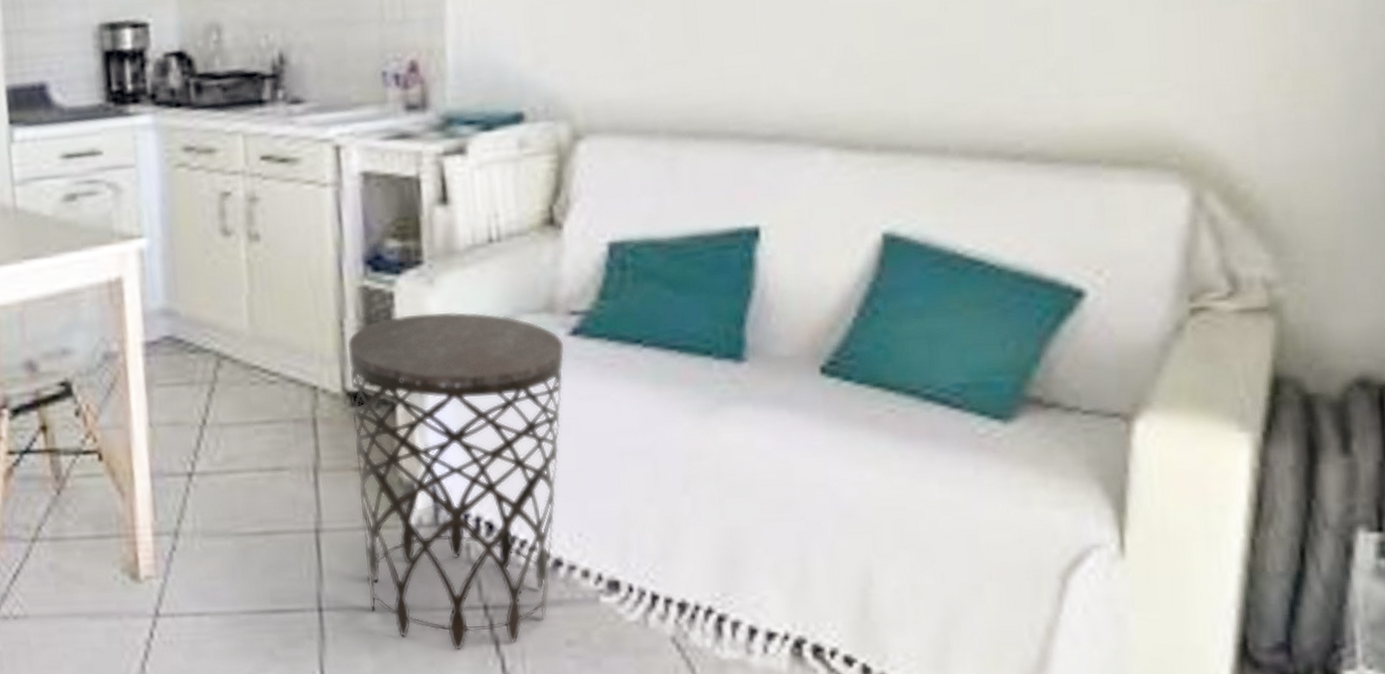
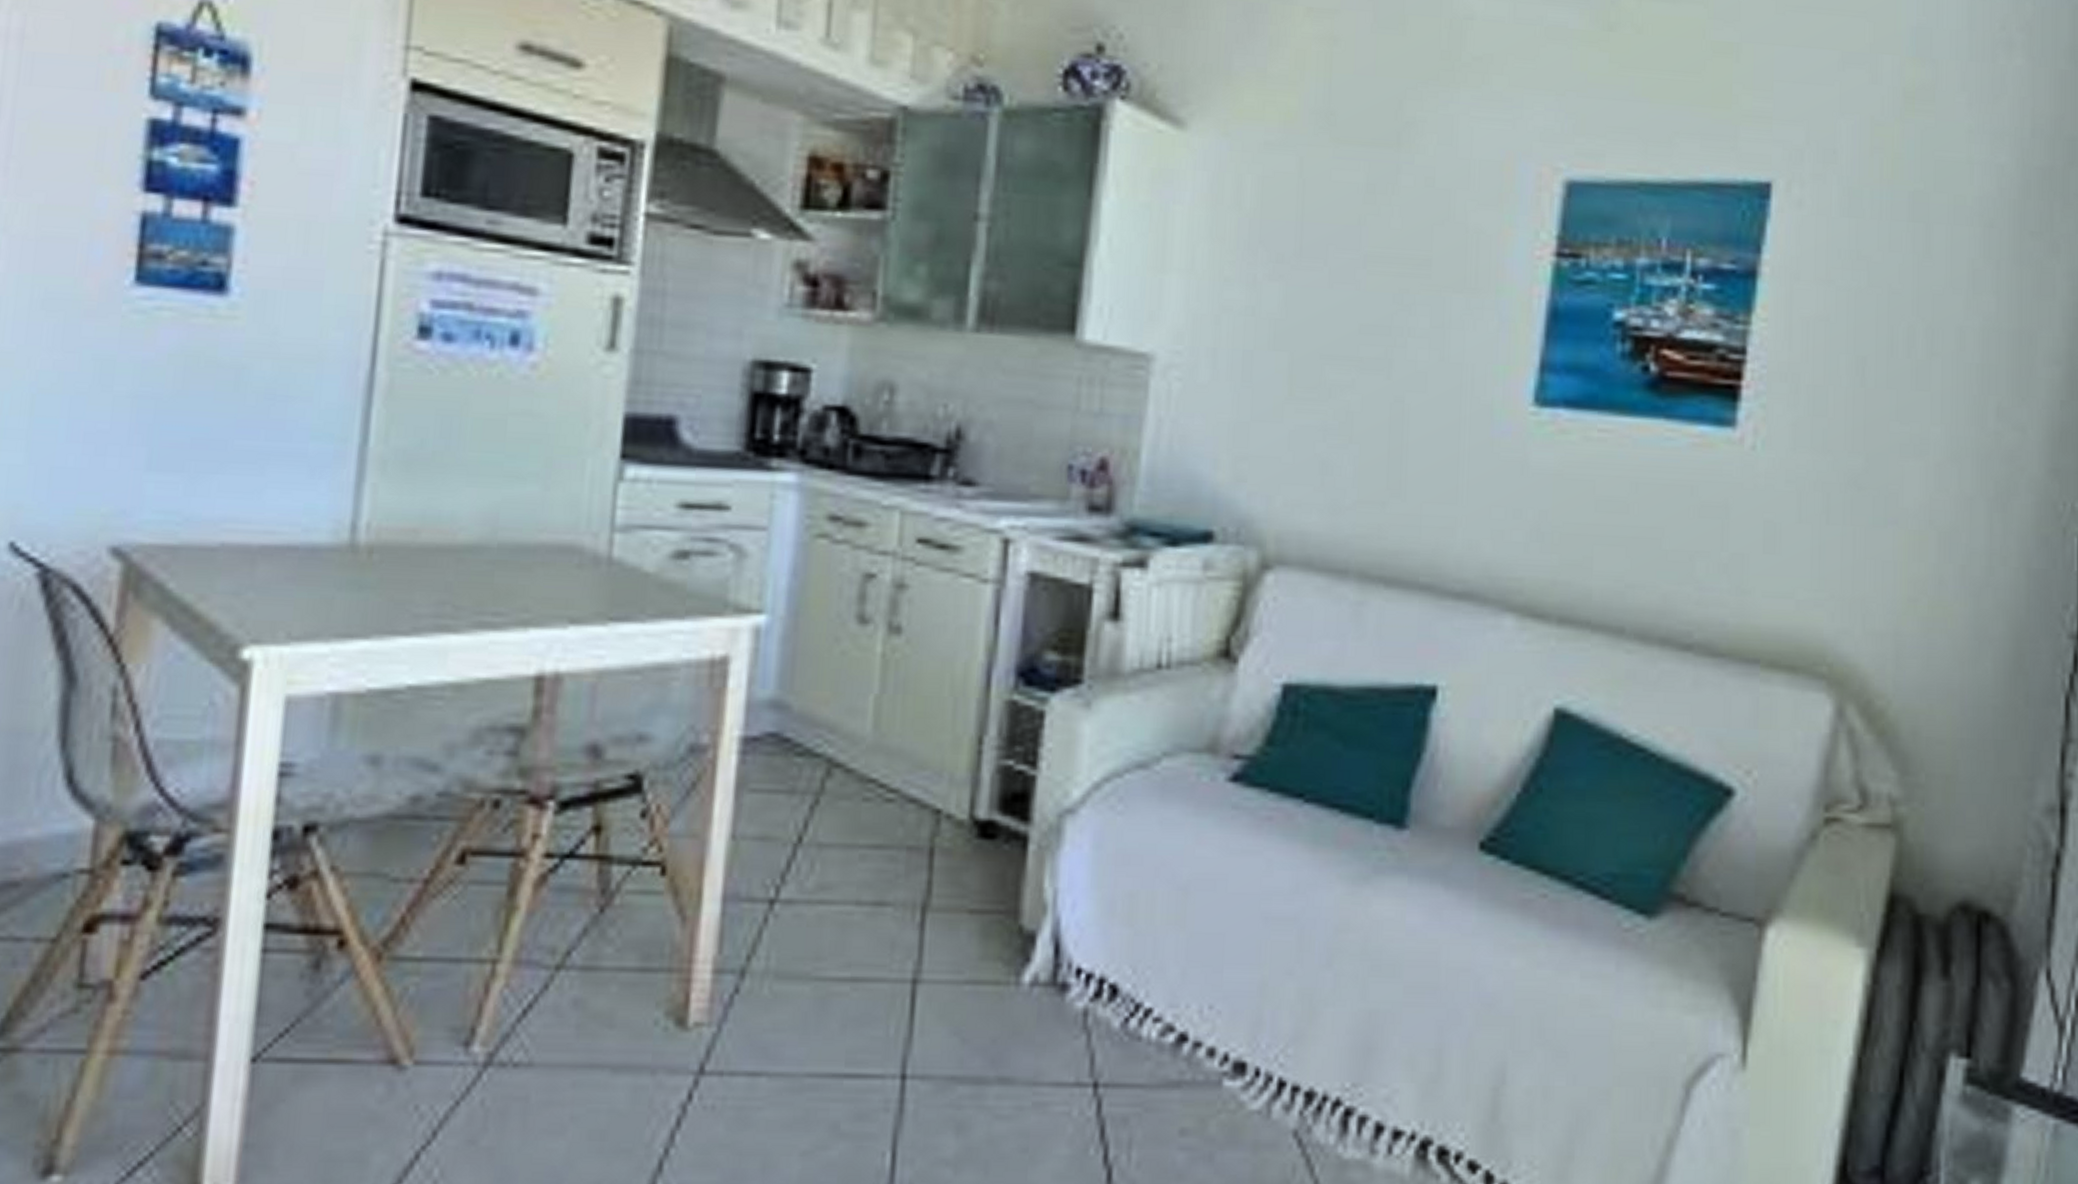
side table: present [347,311,565,651] -> none [962,738,1223,1135]

